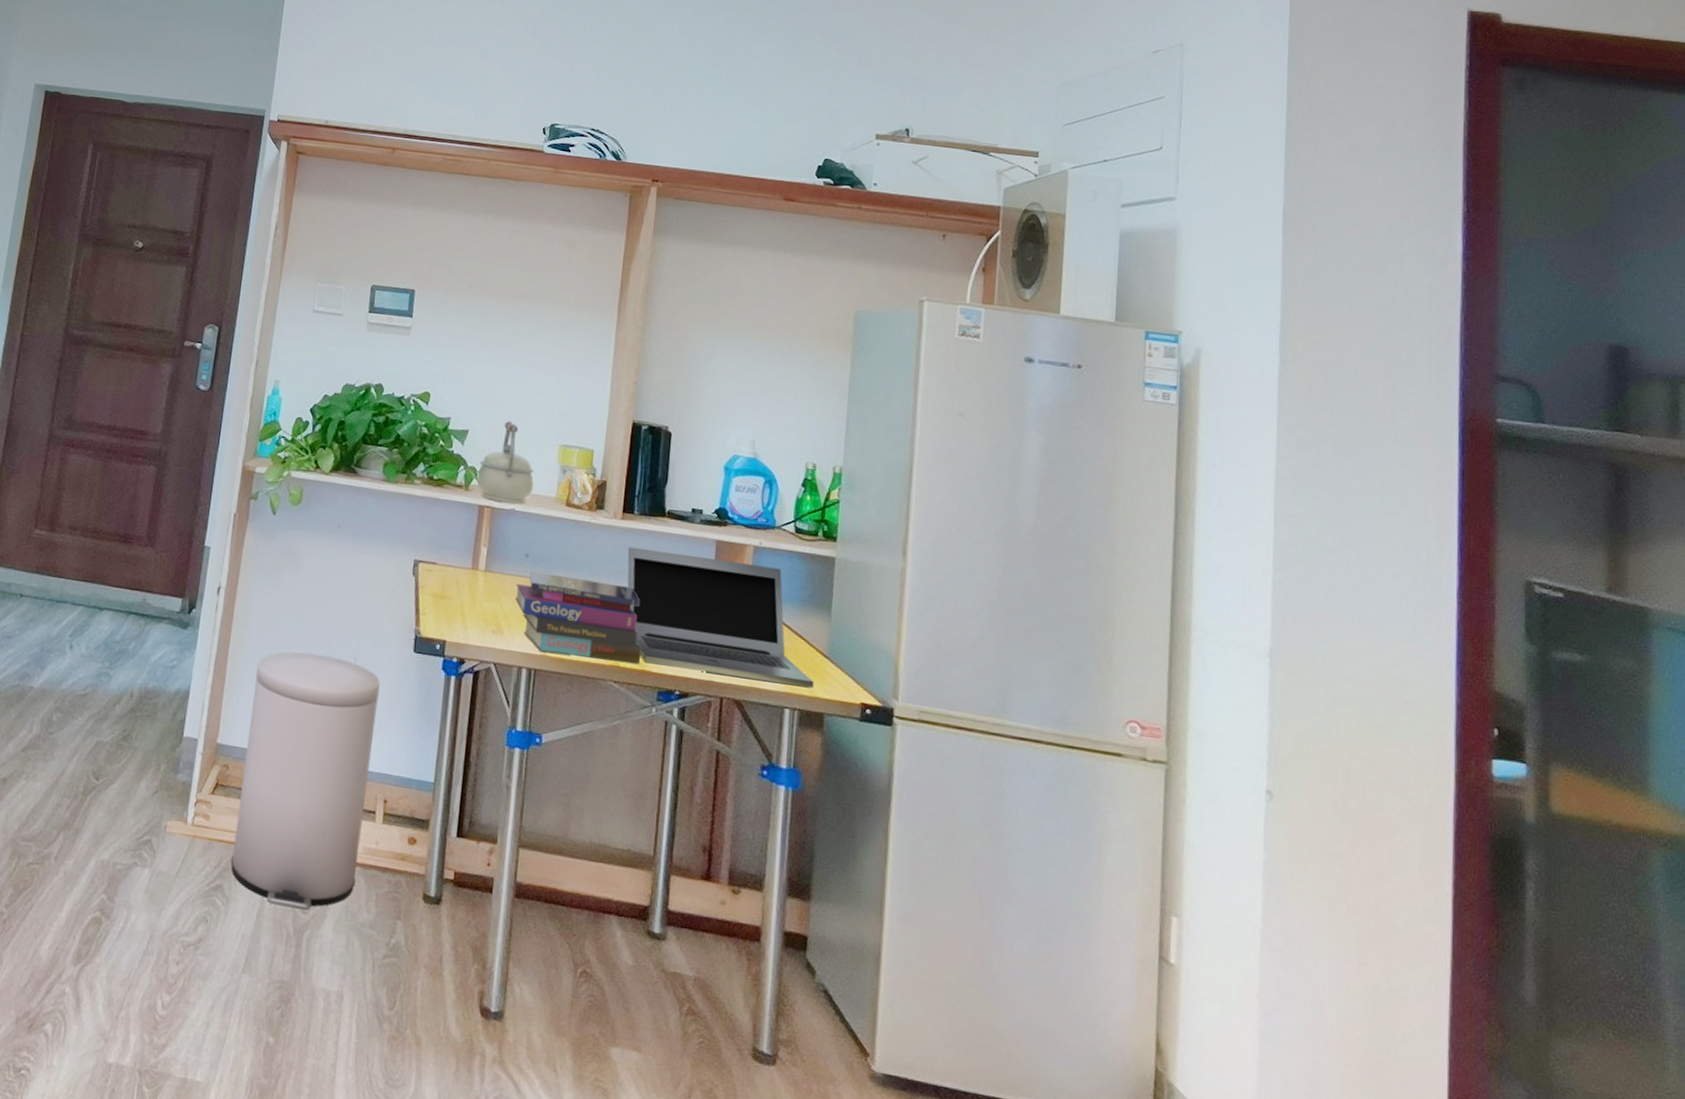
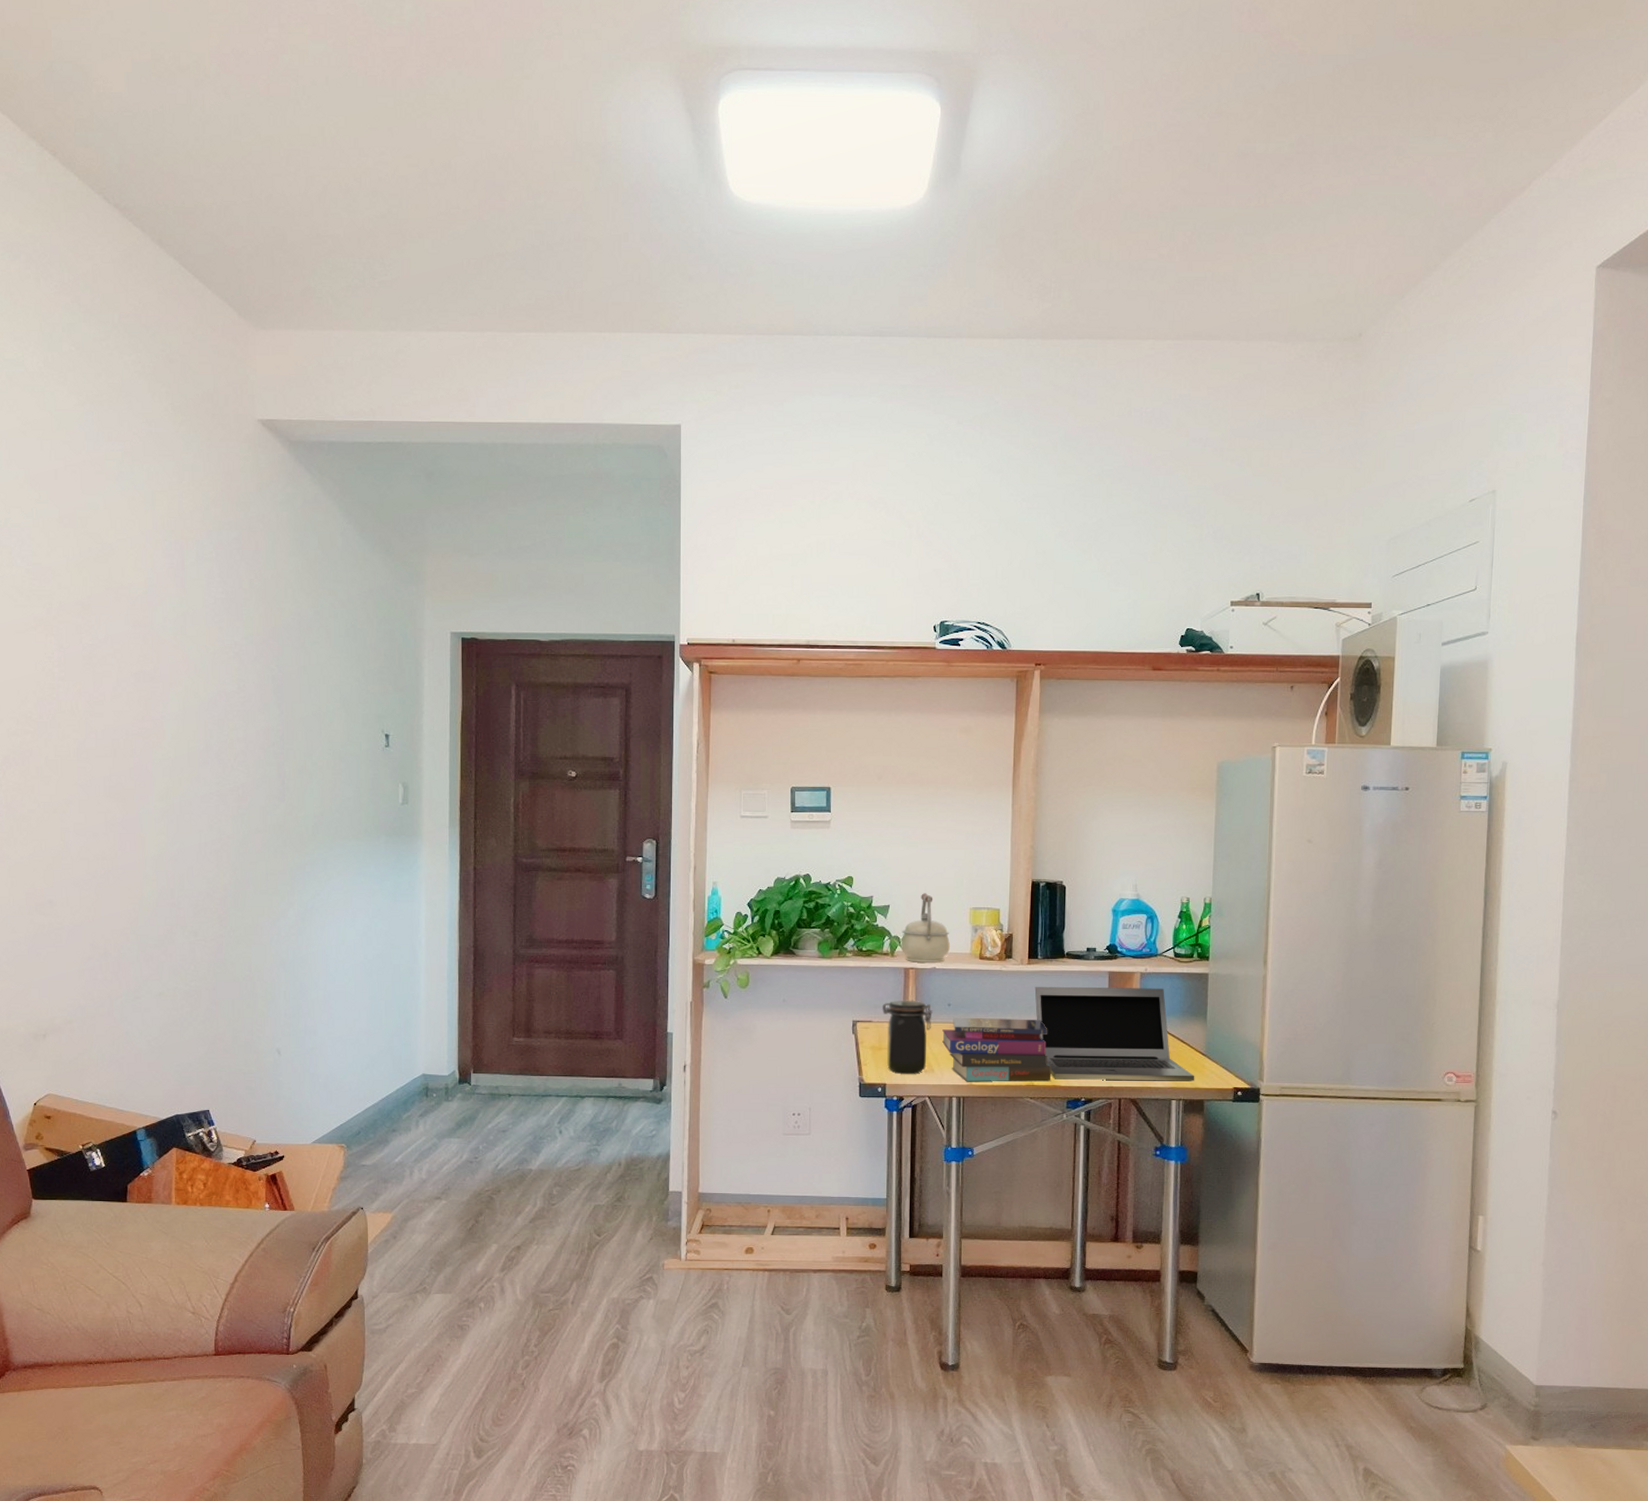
pedal bin: present [230,652,380,911] -> none [722,1109,833,1312]
jar: none [449,542,507,633] -> present [882,1000,932,1073]

